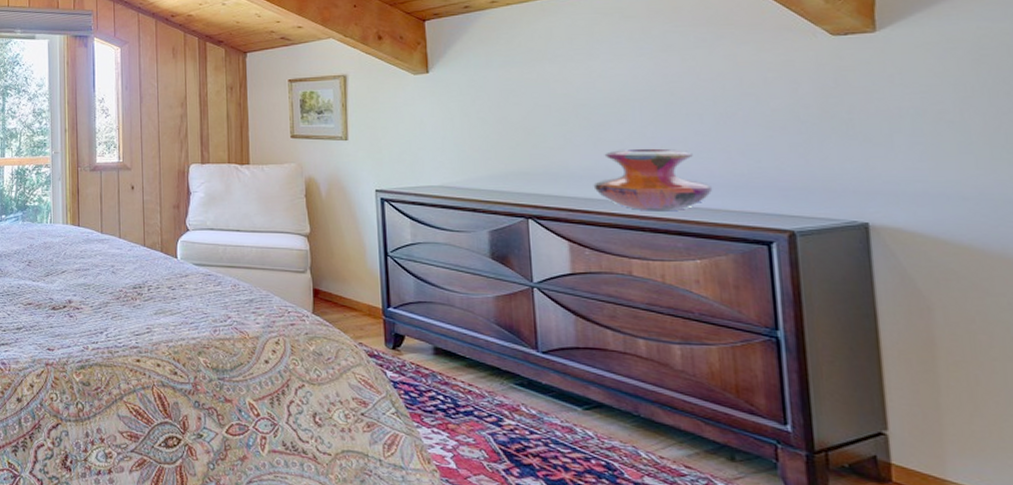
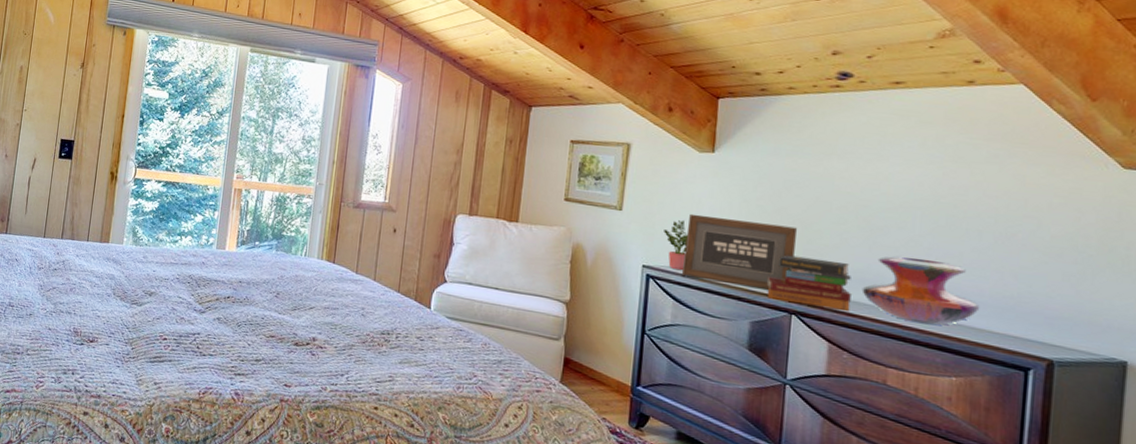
potted plant: none [391,141,417,191] -> present [664,219,688,271]
picture frame: none [413,134,522,199] -> present [682,213,797,291]
books: none [498,162,585,210] -> present [766,254,851,312]

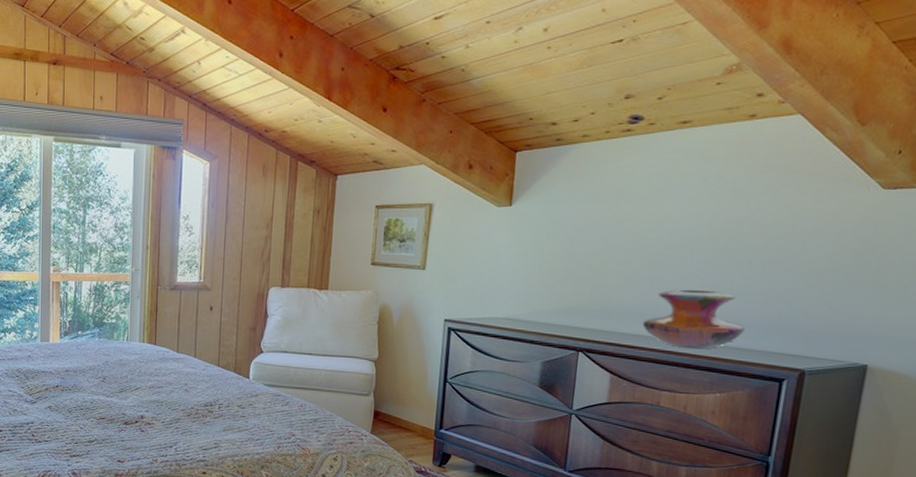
potted plant: present [664,219,688,271] -> none [464,273,486,321]
picture frame: present [682,213,797,291] -> none [481,267,586,333]
books: present [766,254,851,312] -> none [557,297,633,345]

